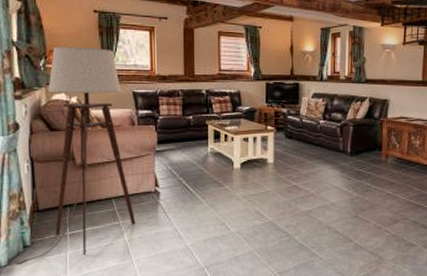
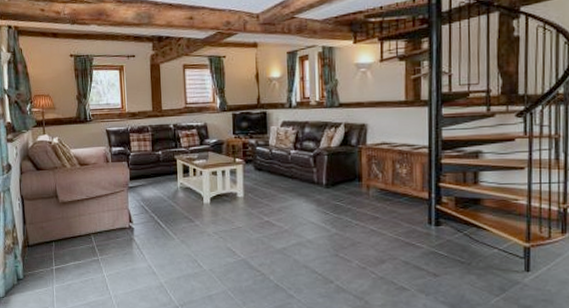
floor lamp: present [12,46,136,267] -> none [8,90,113,298]

